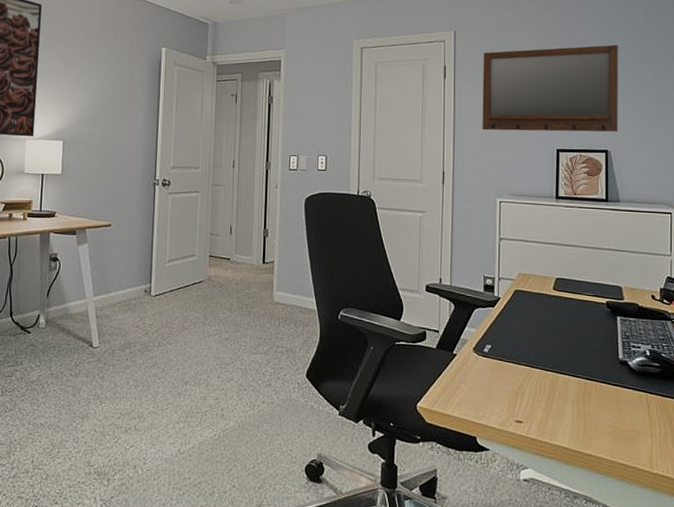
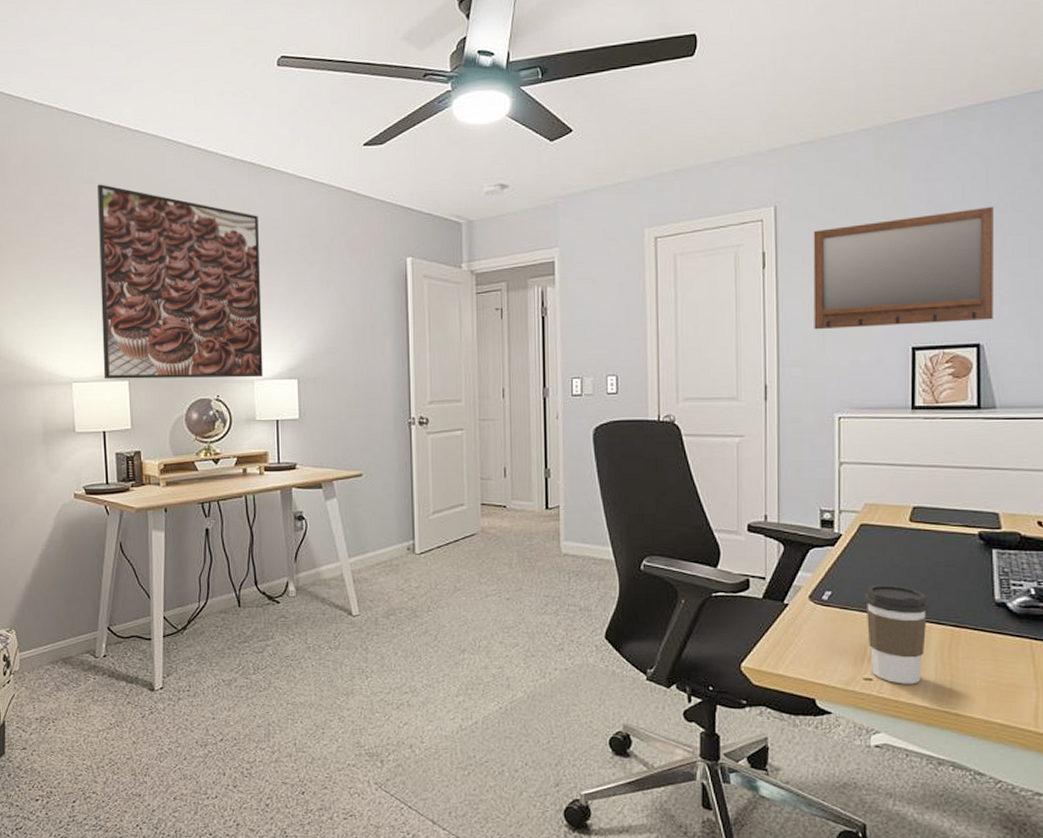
coffee cup: none [517,341,567,428] -> present [864,584,929,684]

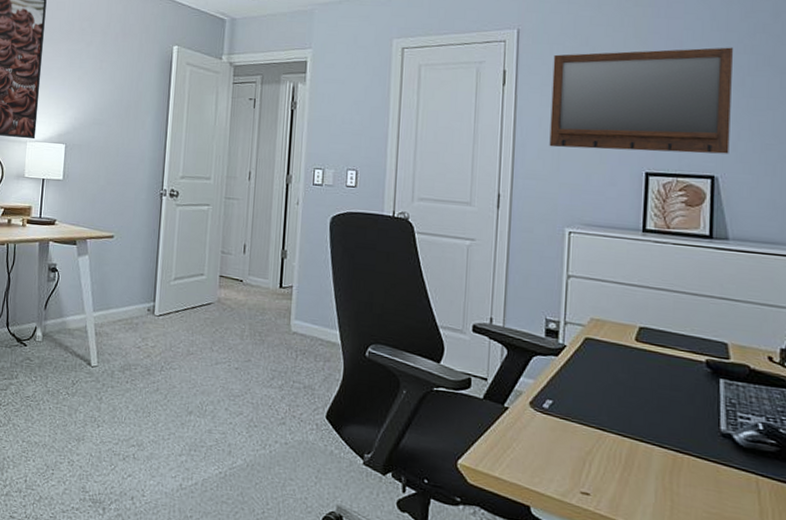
coffee cup: present [864,584,929,684] -> none [585,399,651,505]

